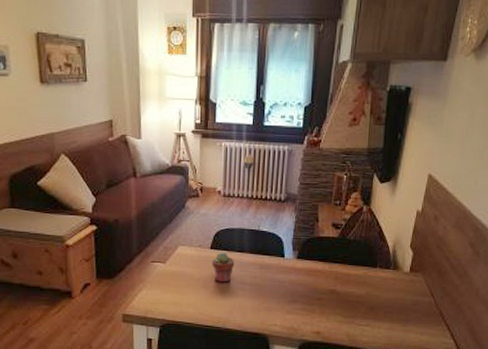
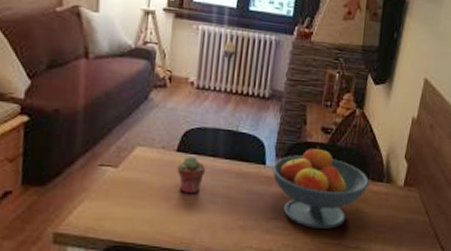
fruit bowl: none [289,240,377,310] -> present [271,146,369,229]

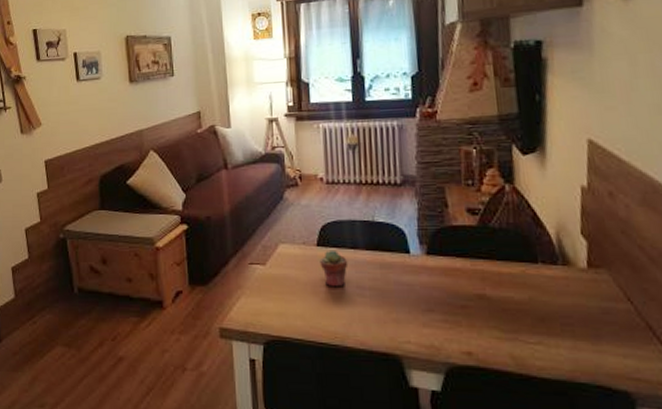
fruit bowl: present [271,146,369,229] -> none [417,229,539,321]

